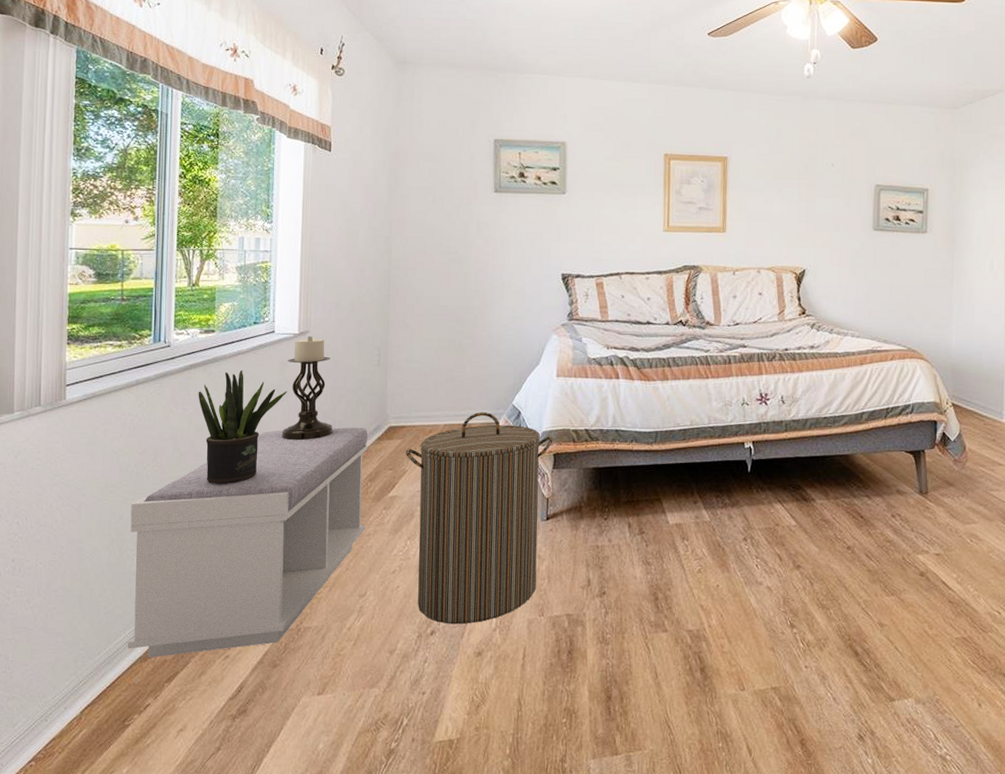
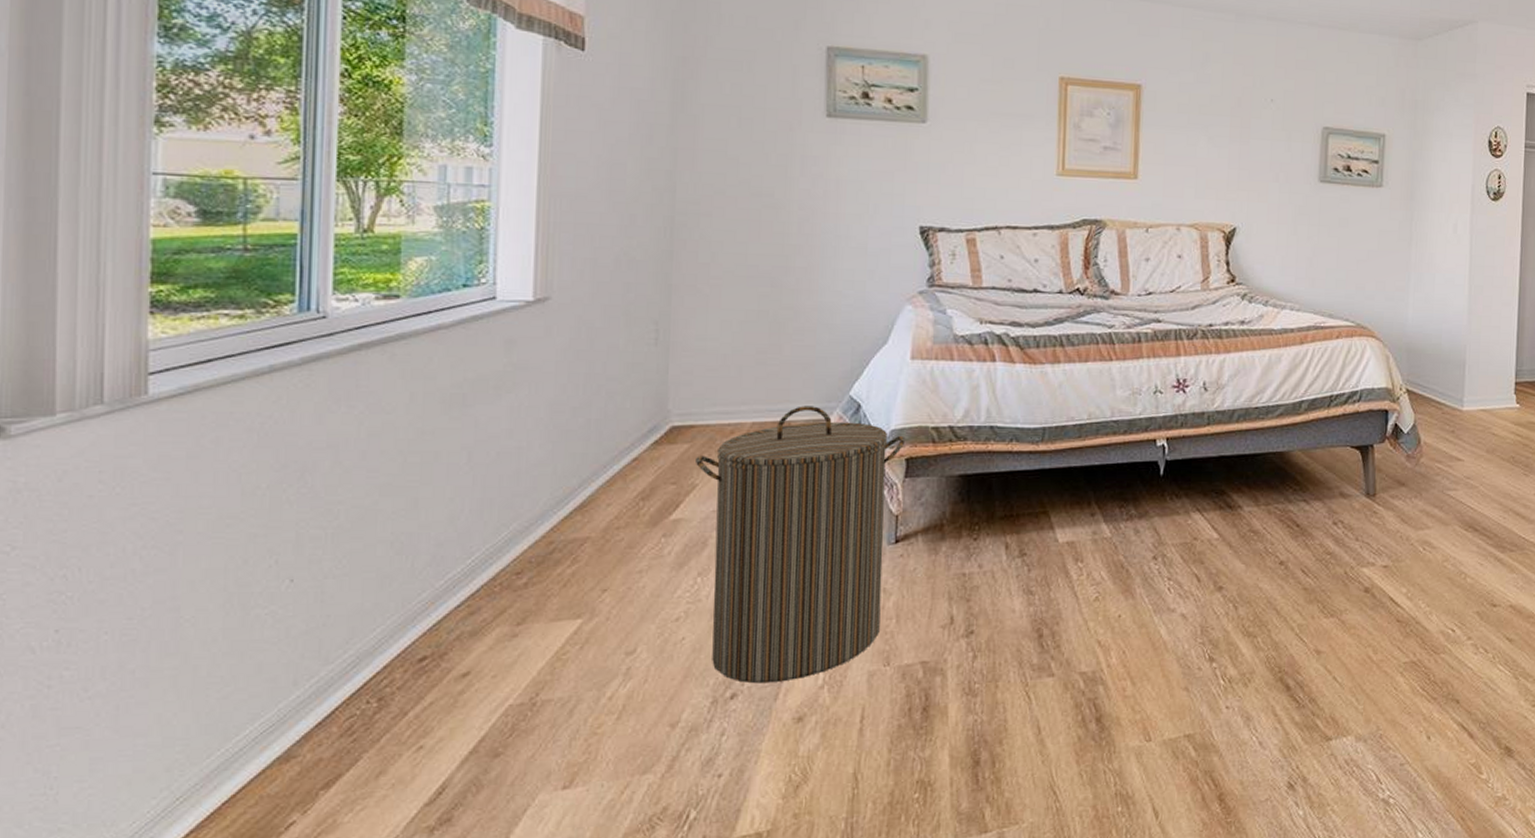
bench: present [127,427,368,658] -> none [256,428,640,757]
potted plant: present [198,370,287,483] -> none [372,351,516,509]
candle holder: present [281,336,334,441] -> none [507,304,588,448]

